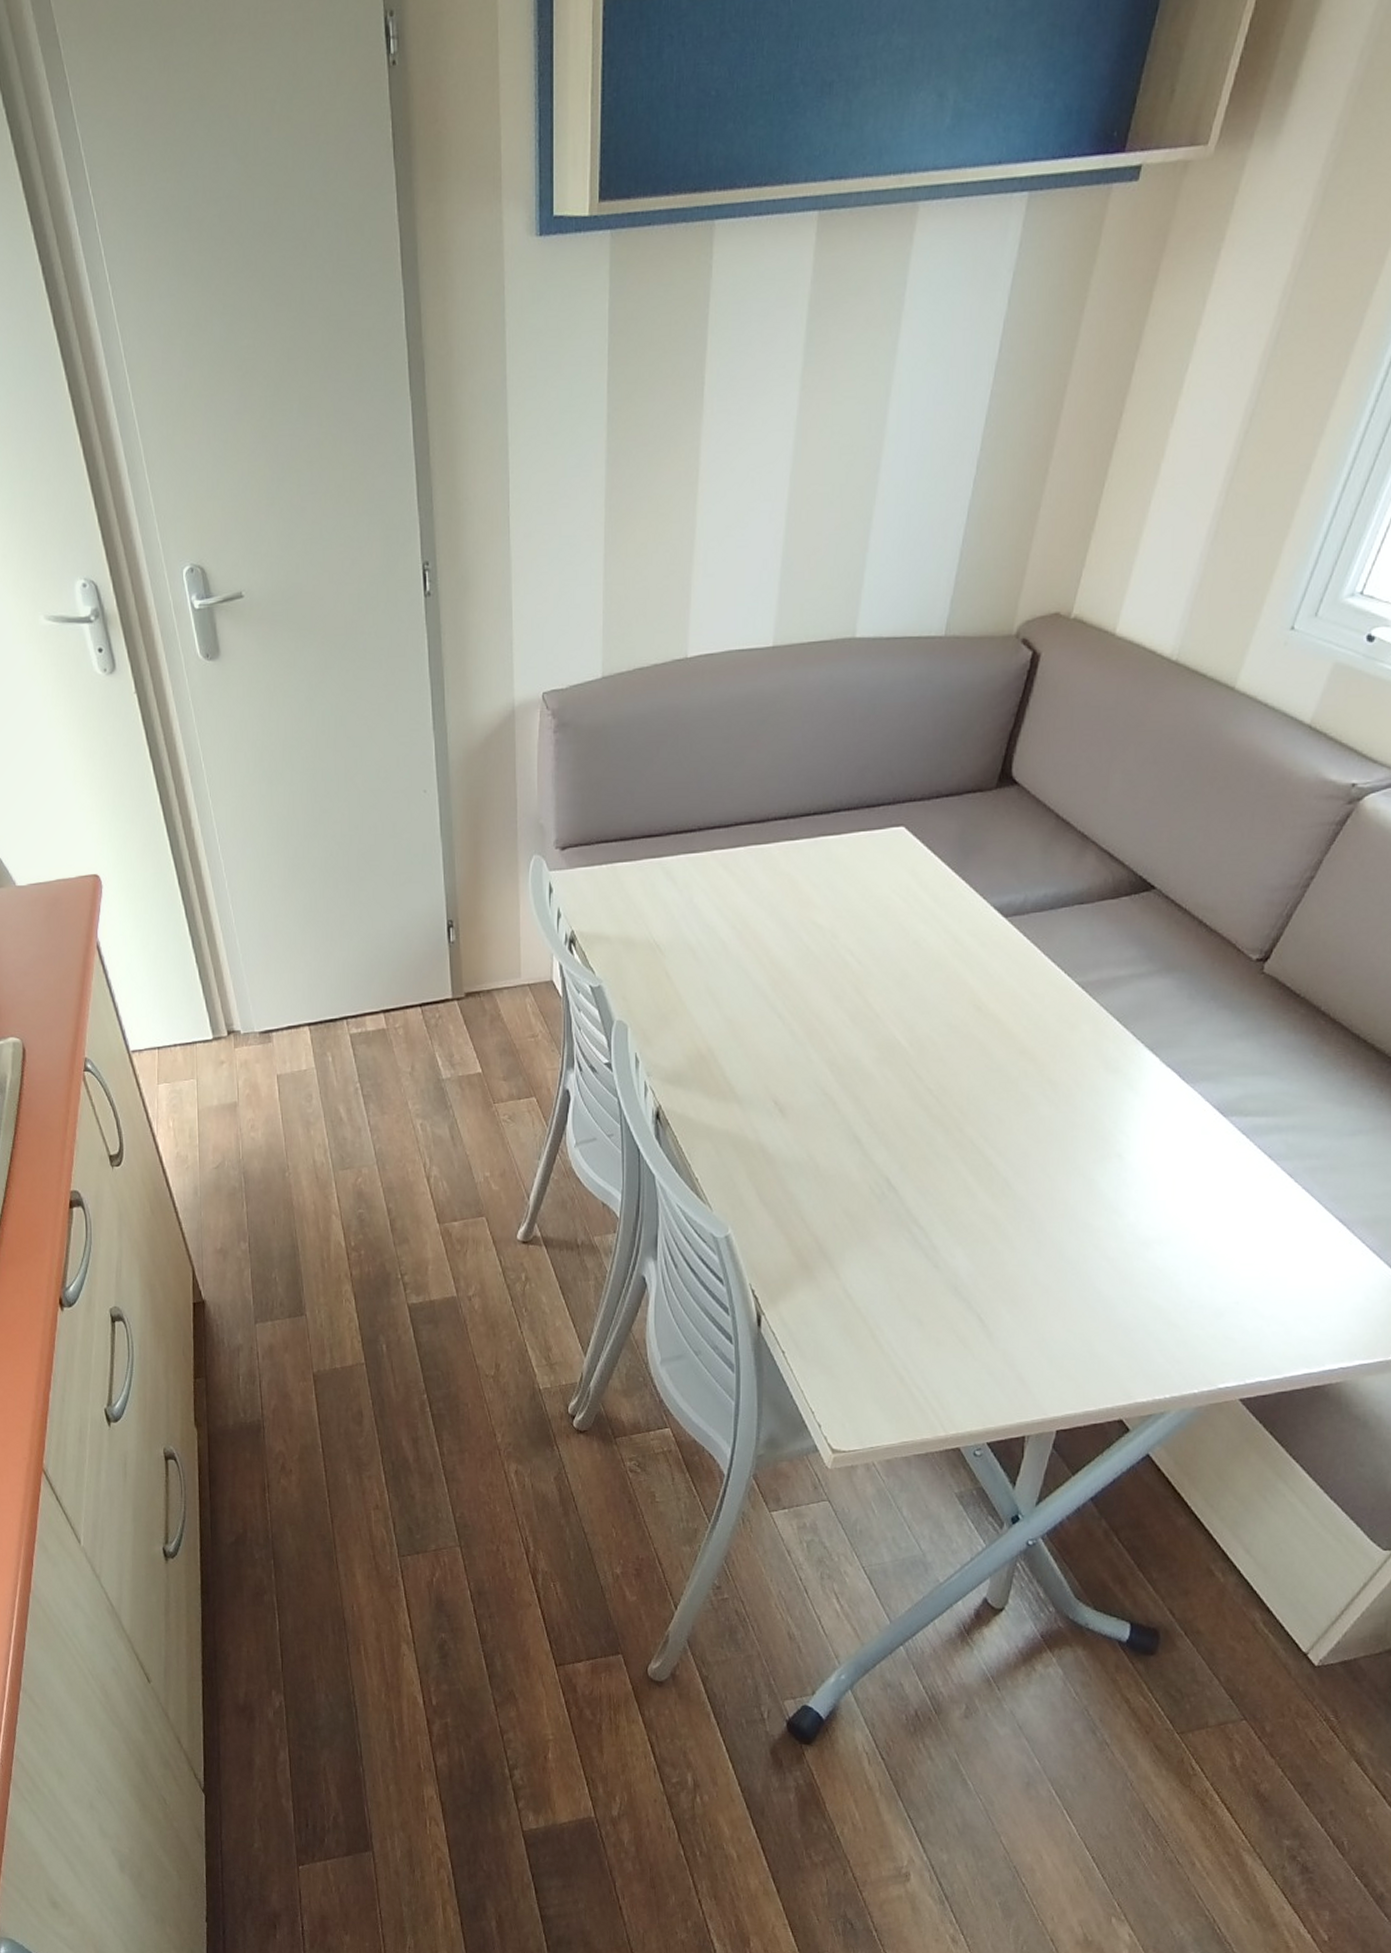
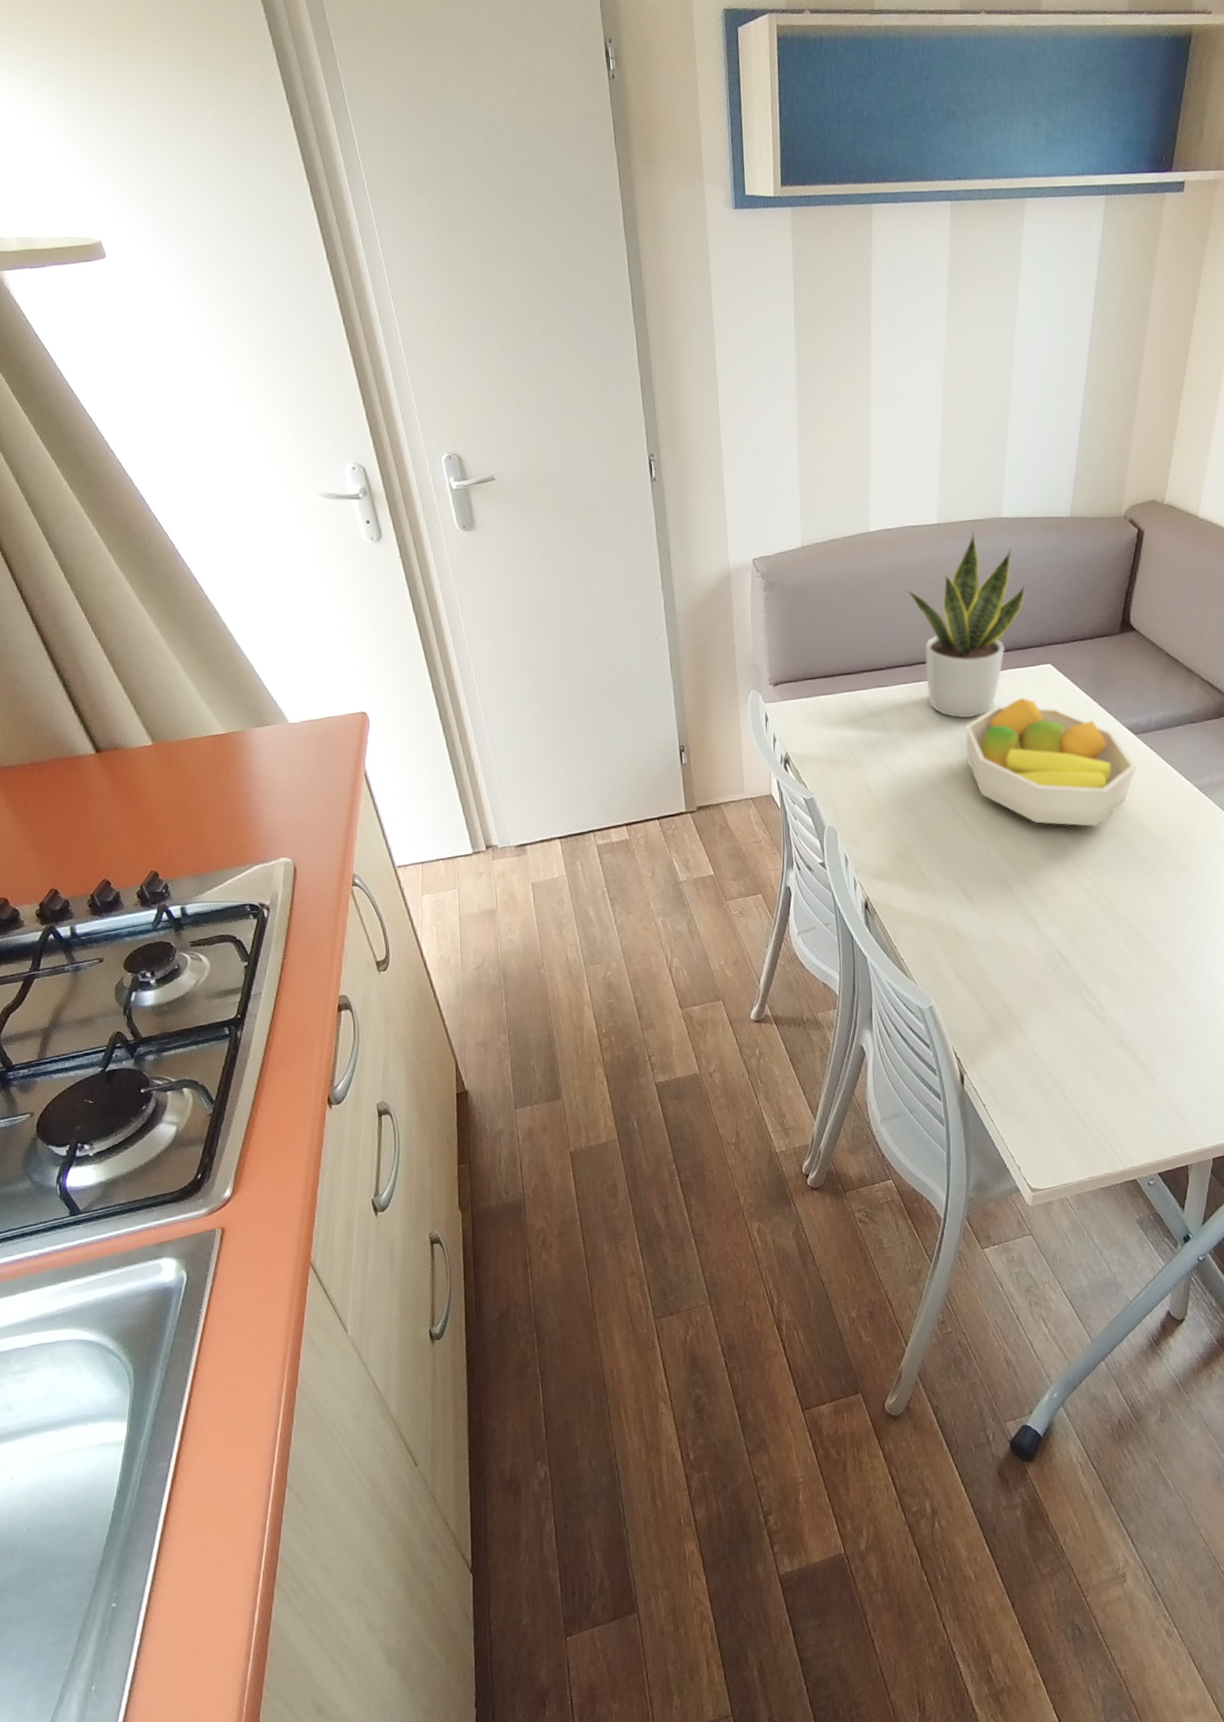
potted plant: none [725,654,878,892] -> present [903,530,1025,718]
fruit bowl: none [790,868,1004,1030] -> present [965,697,1137,827]

